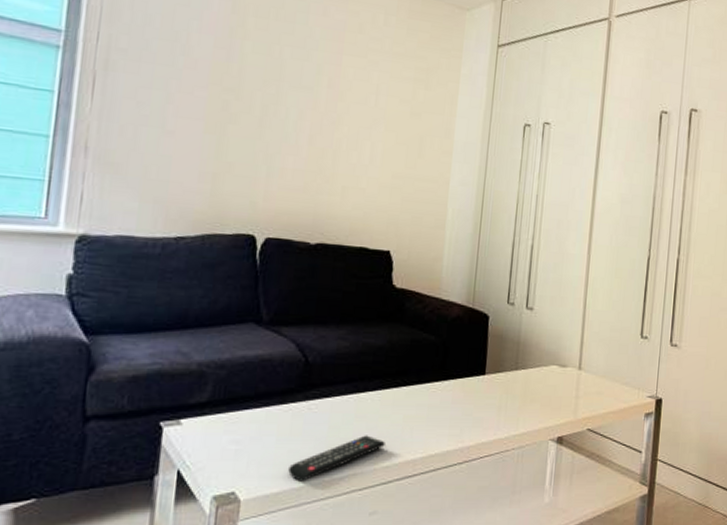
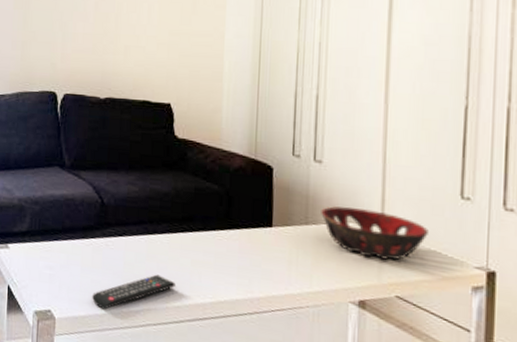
decorative bowl: none [529,351,616,397] -> present [321,206,428,261]

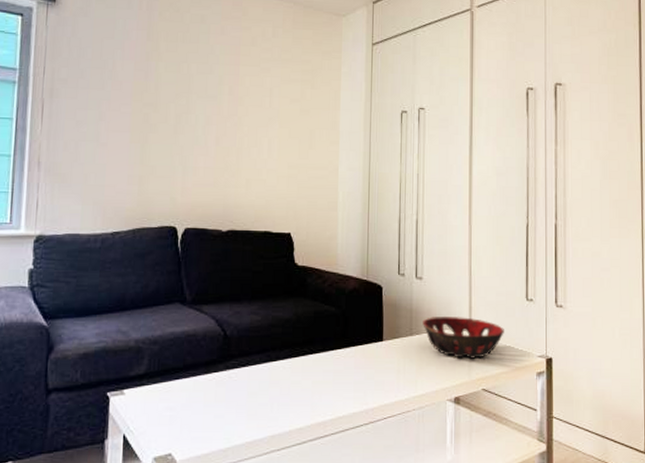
remote control: present [92,274,175,310] -> none [215,400,298,443]

